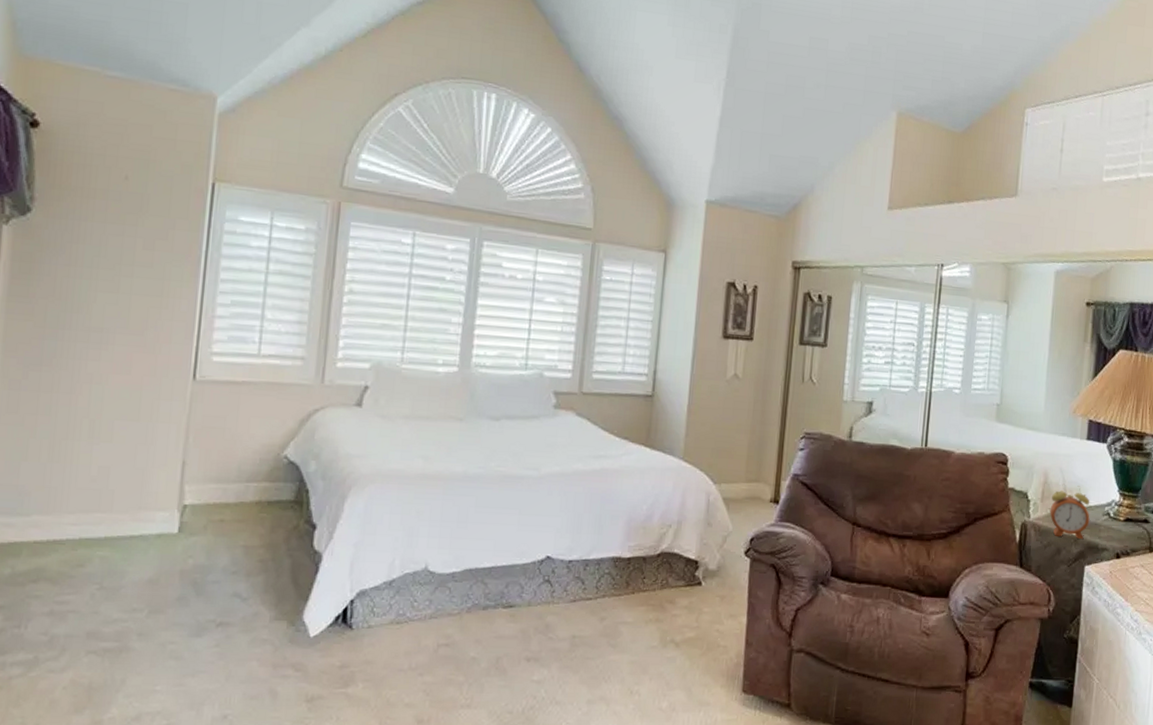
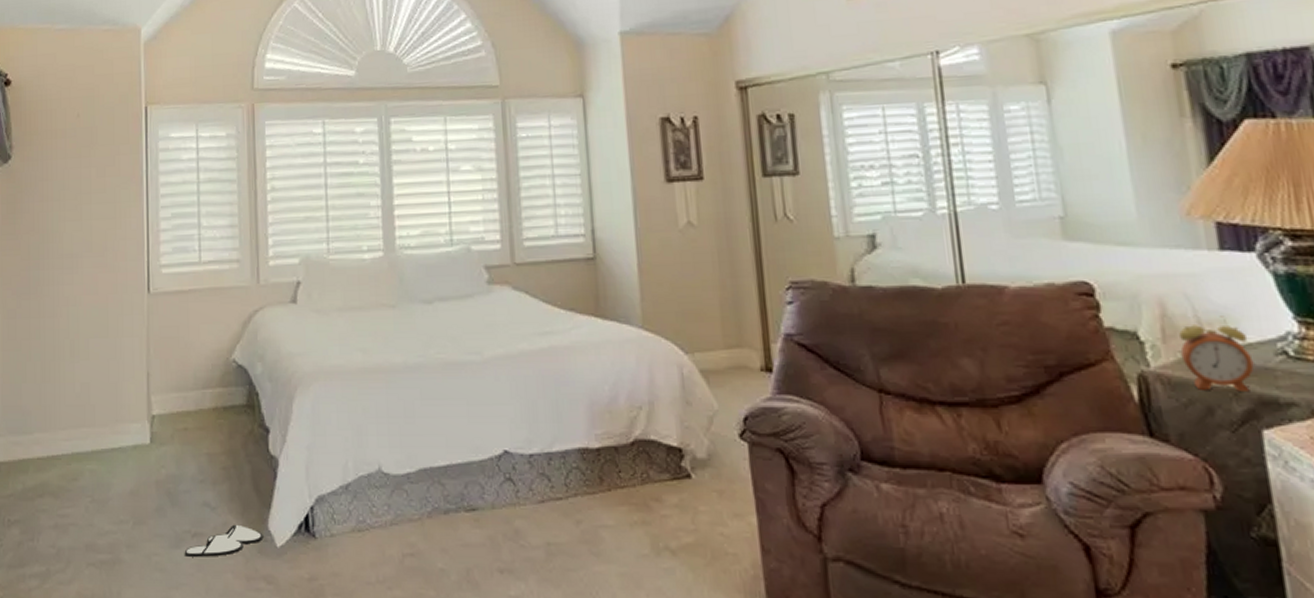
slippers: none [205,614,297,646] -> present [184,524,264,557]

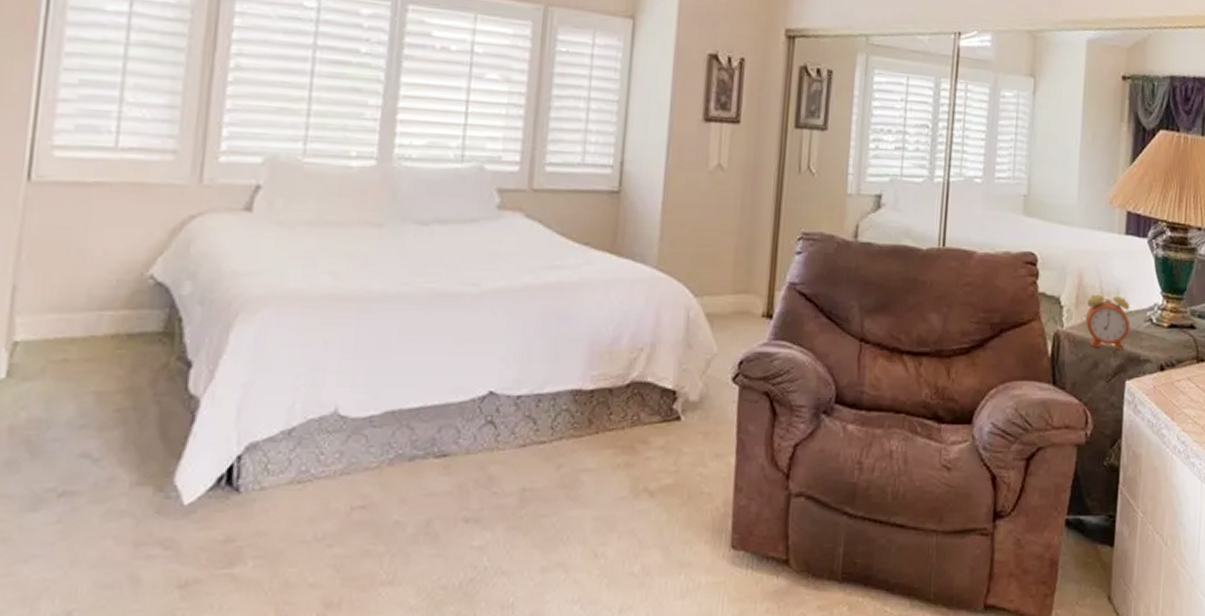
slippers: present [184,524,264,557] -> none [42,479,166,522]

